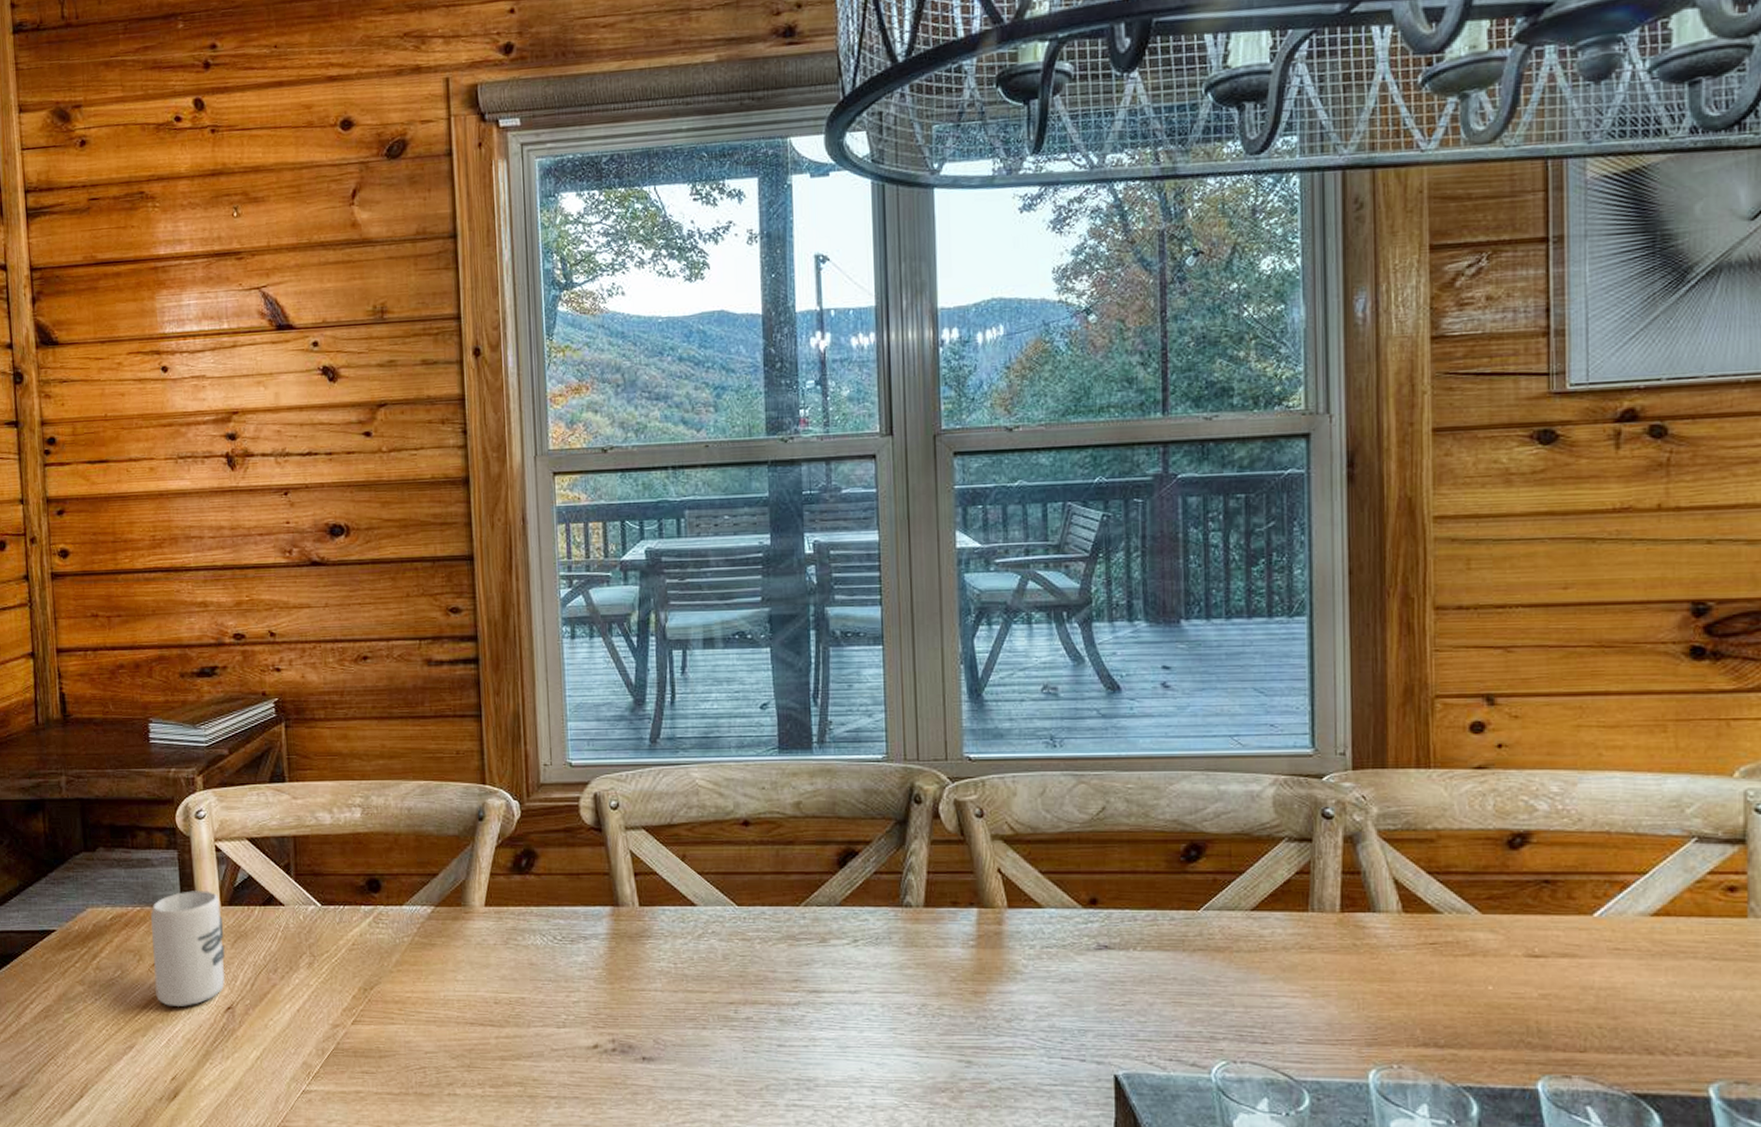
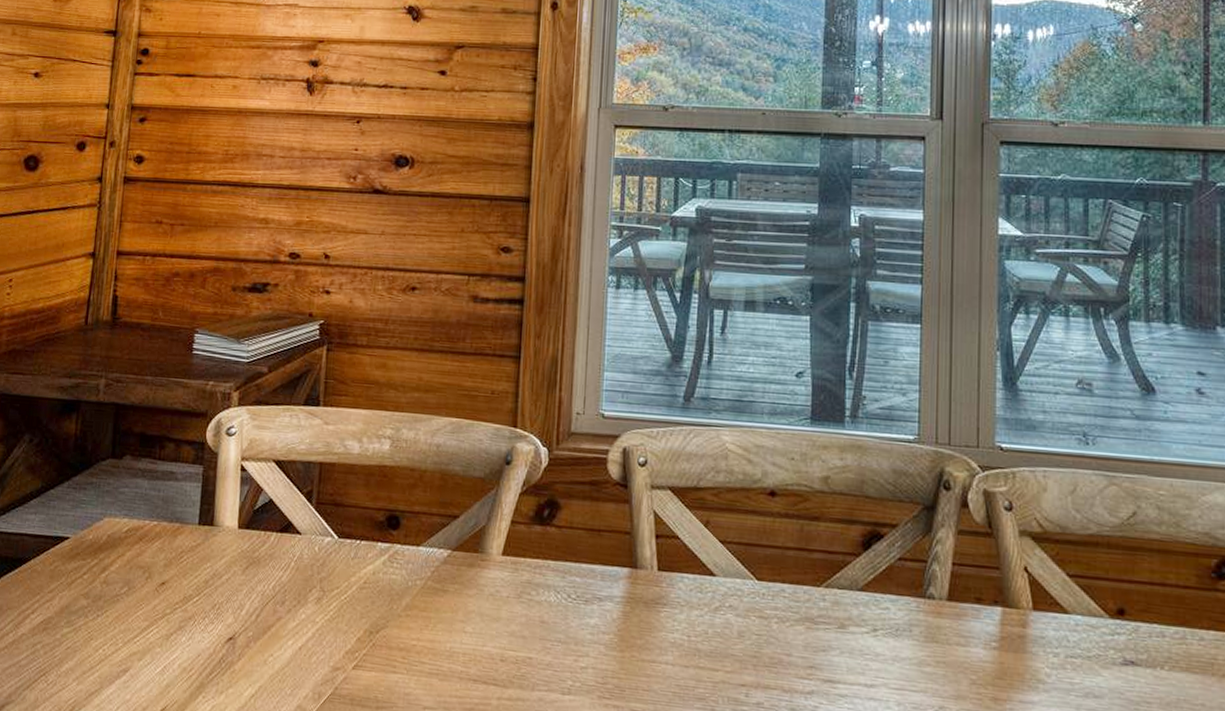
cup: present [151,891,225,1008] -> none [159,509,238,633]

